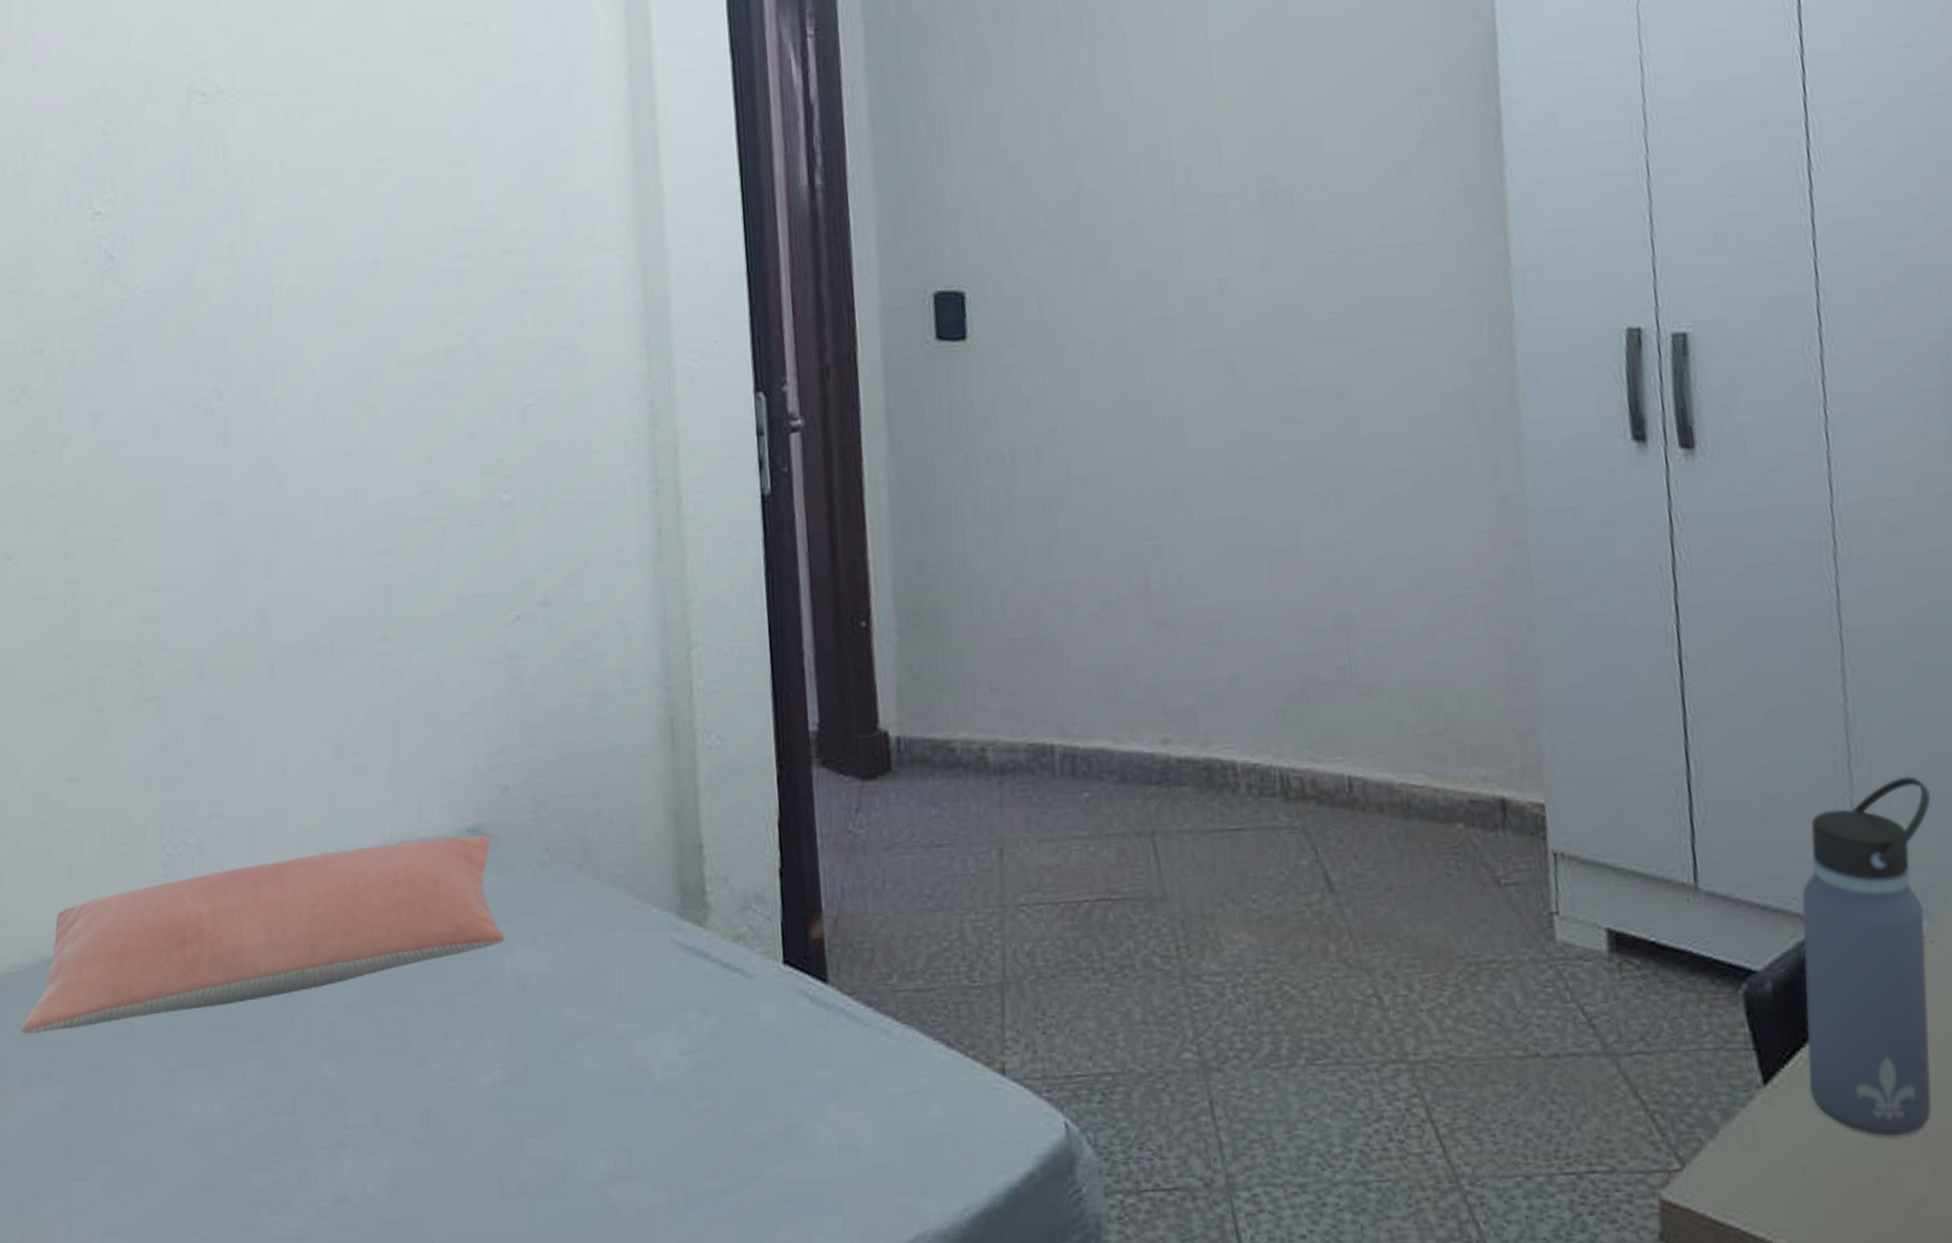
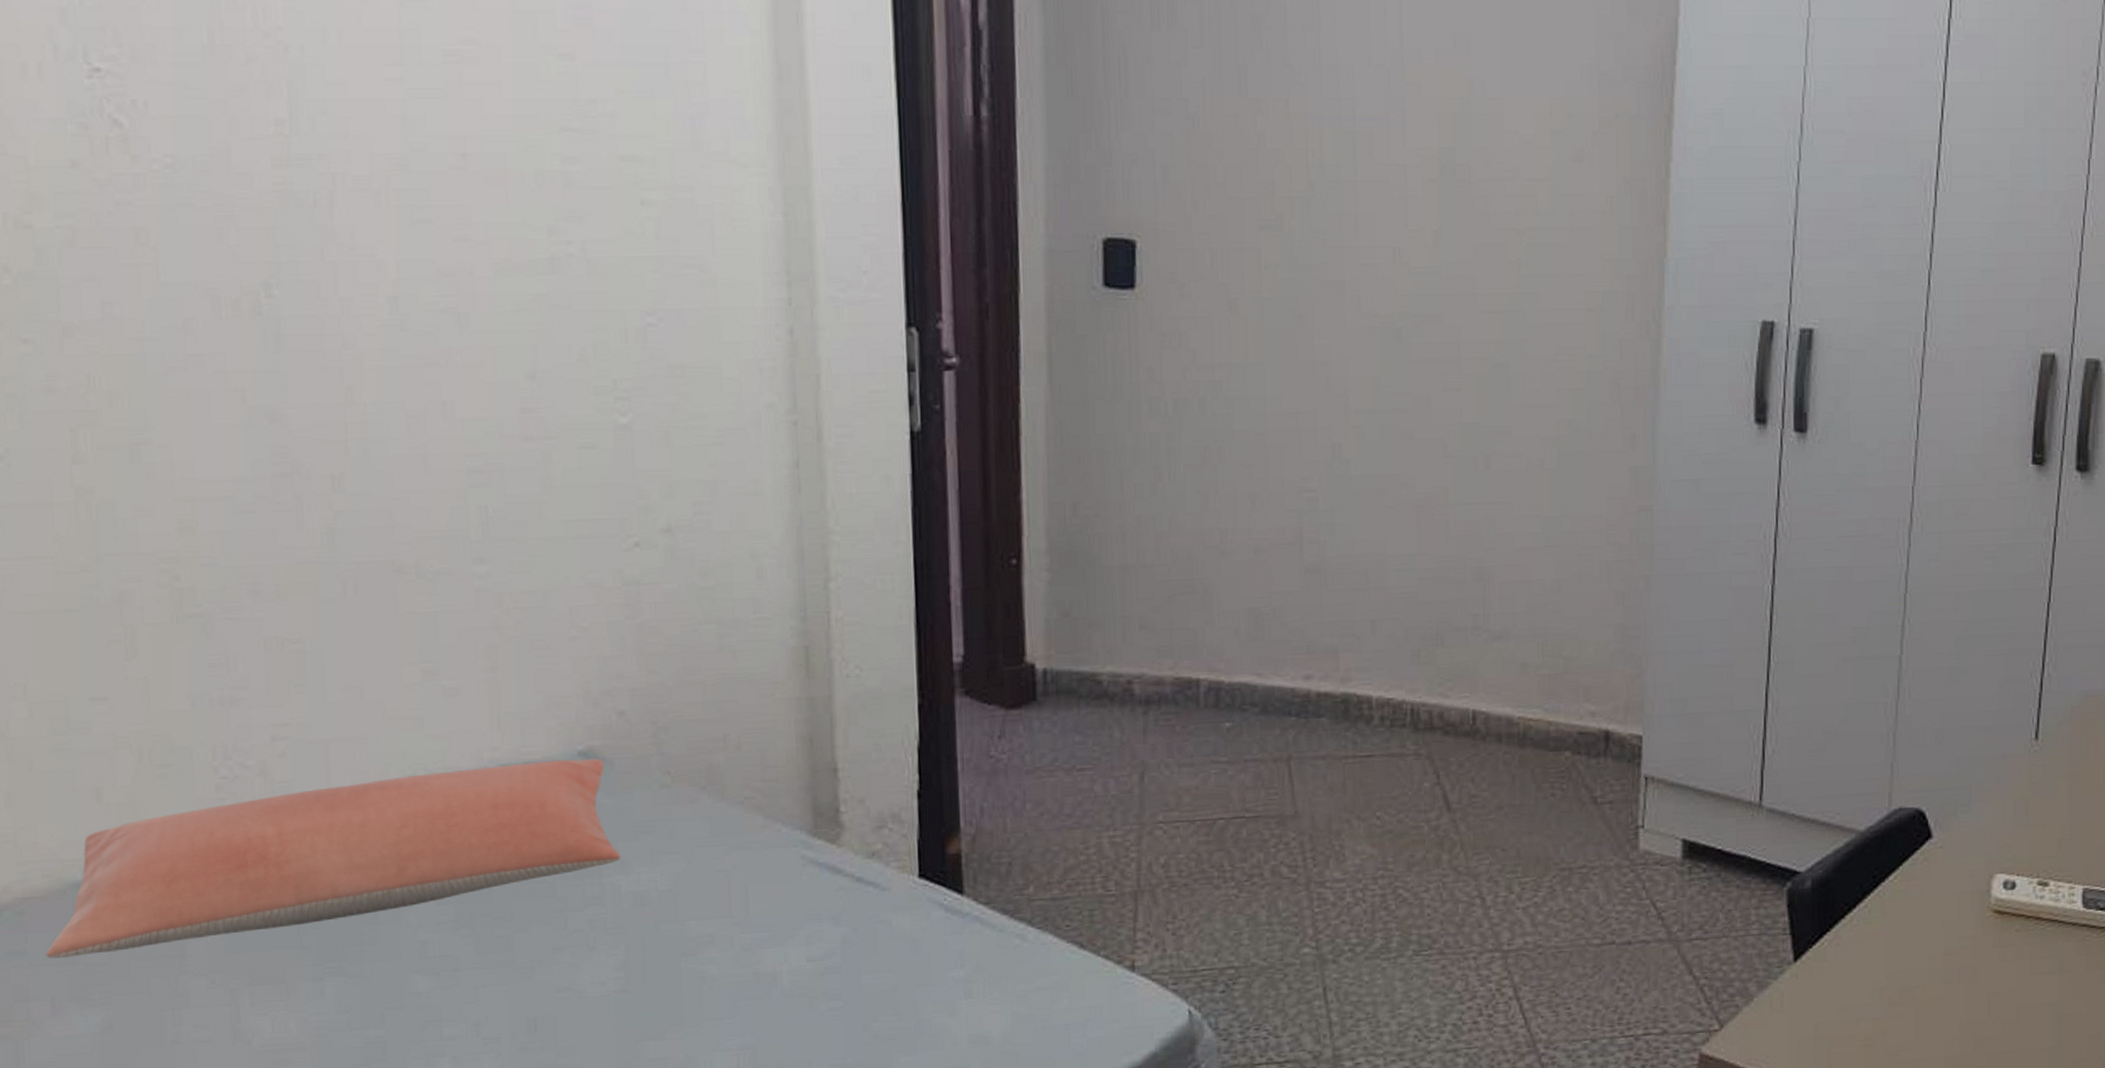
water bottle: present [1802,776,1932,1136] -> none [1829,715,1958,998]

